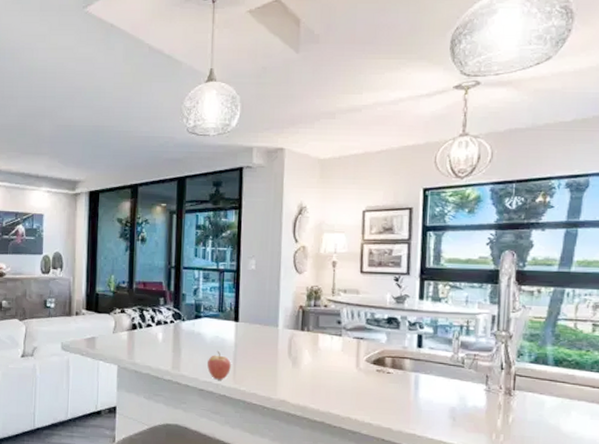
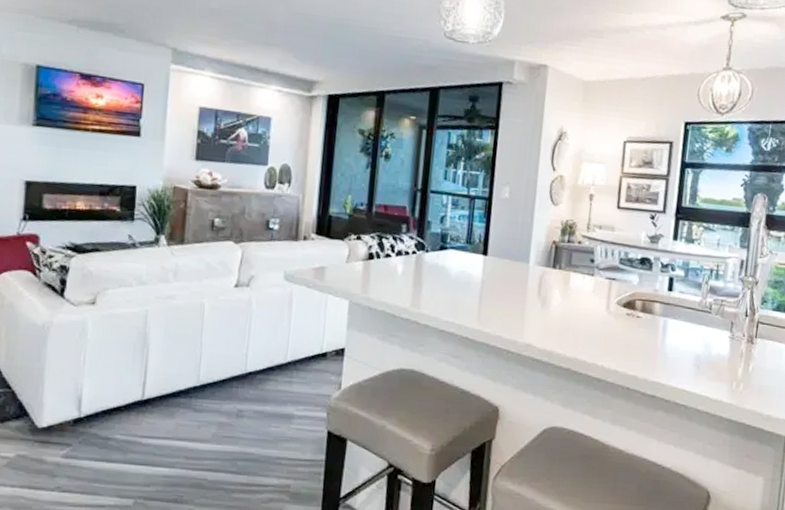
fruit: present [206,351,231,380] -> none [449,288,476,321]

